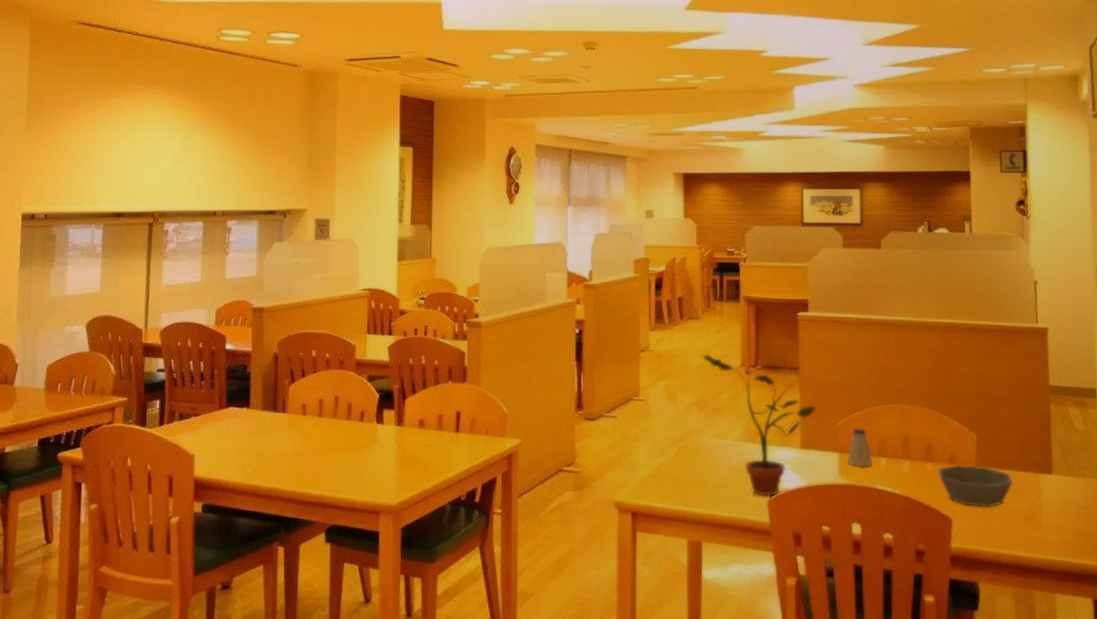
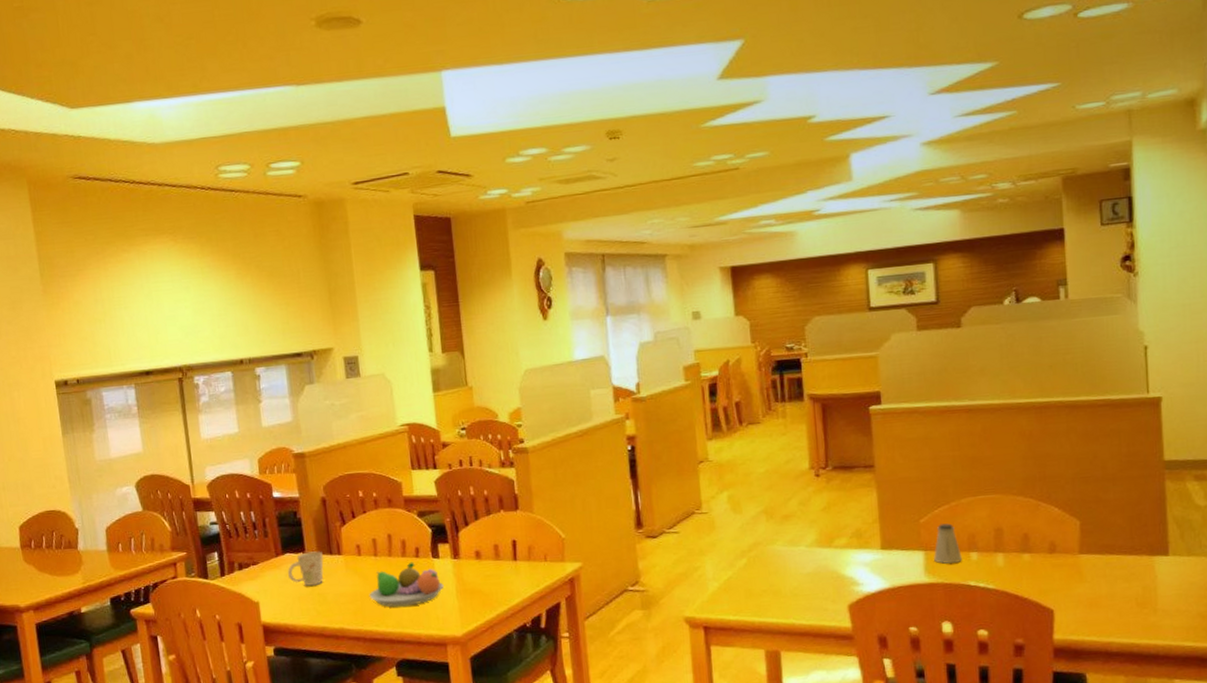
mug: none [229,407,268,442] -> present [288,551,324,586]
fruit bowl: none [308,425,384,470] -> present [369,562,444,607]
potted plant: present [702,355,816,496] -> none [766,460,896,602]
bowl: present [937,464,1013,508] -> none [1035,553,1124,597]

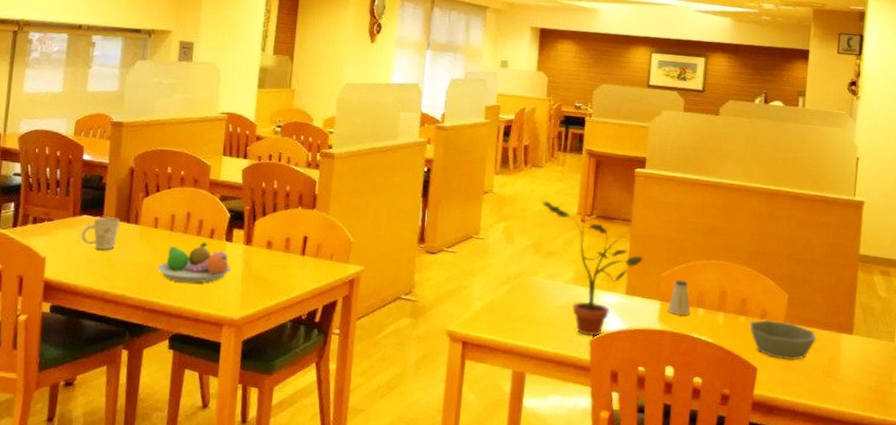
potted plant: none [766,460,896,602] -> present [542,201,644,336]
bowl: none [1035,553,1124,597] -> present [748,319,817,361]

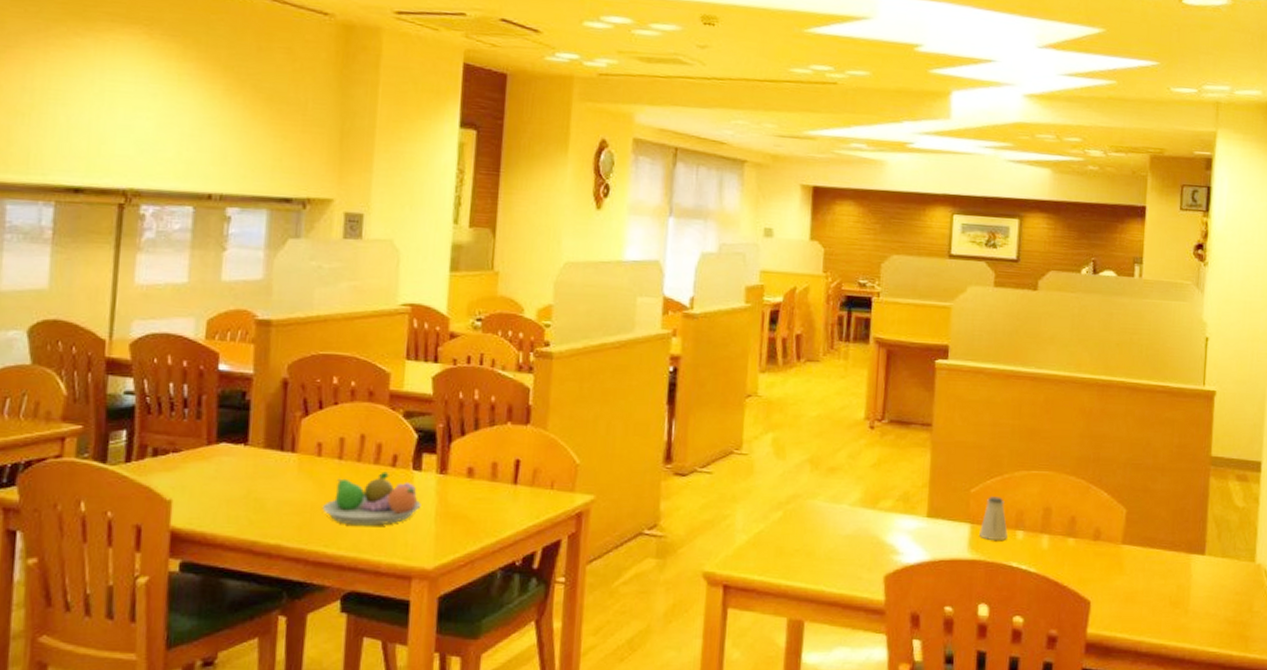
mug: present [81,217,121,250] -> none [219,444,272,487]
potted plant: present [542,201,644,336] -> none [820,404,949,571]
bowl: present [748,319,817,361] -> none [1079,540,1162,590]

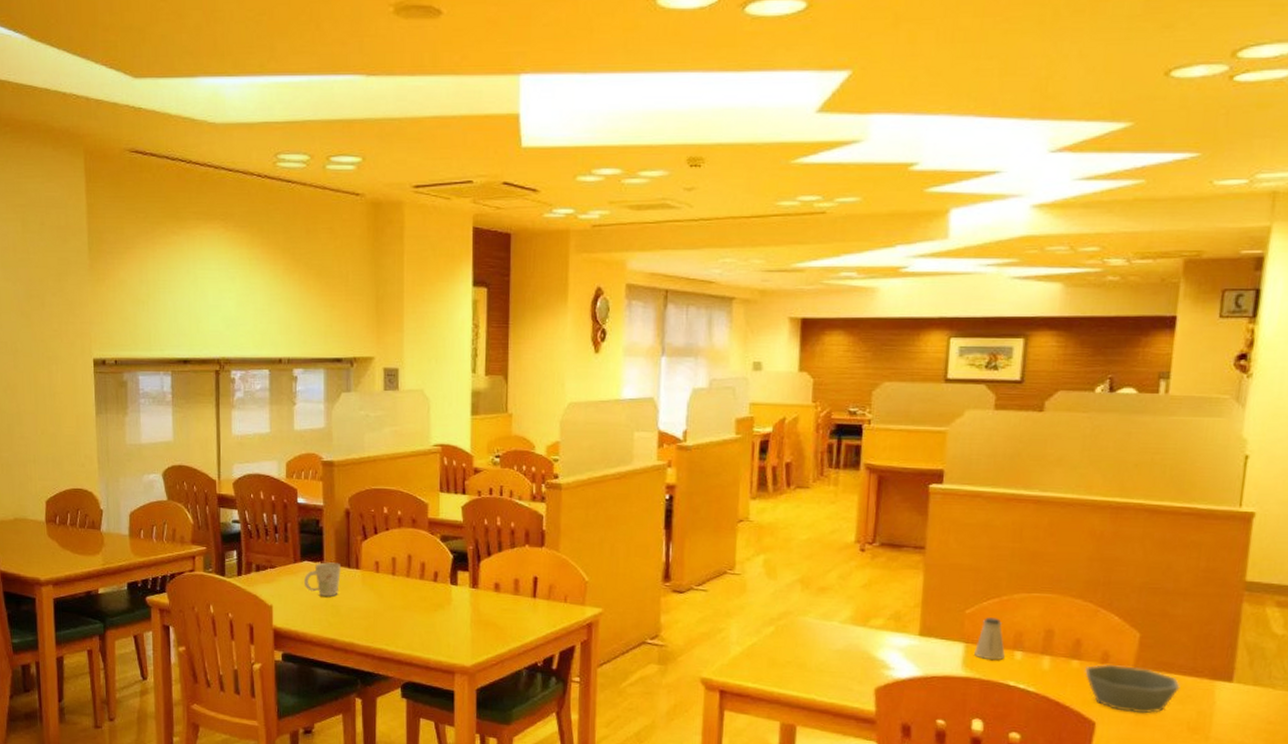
mug: none [219,444,272,487] -> present [304,562,342,597]
fruit bowl: present [322,471,421,526] -> none [382,585,459,630]
bowl: none [1079,540,1162,590] -> present [1083,663,1181,714]

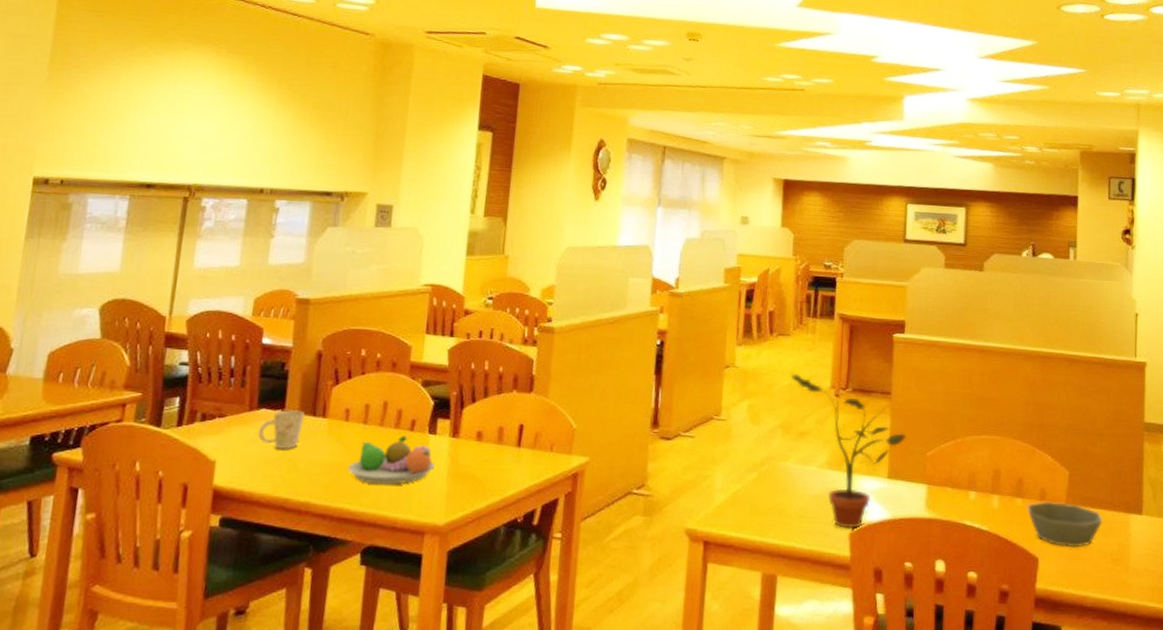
fruit bowl: none [382,585,459,630] -> present [347,435,435,485]
potted plant: none [810,528,942,684] -> present [790,374,907,529]
saltshaker: present [974,617,1005,660] -> none [935,459,961,500]

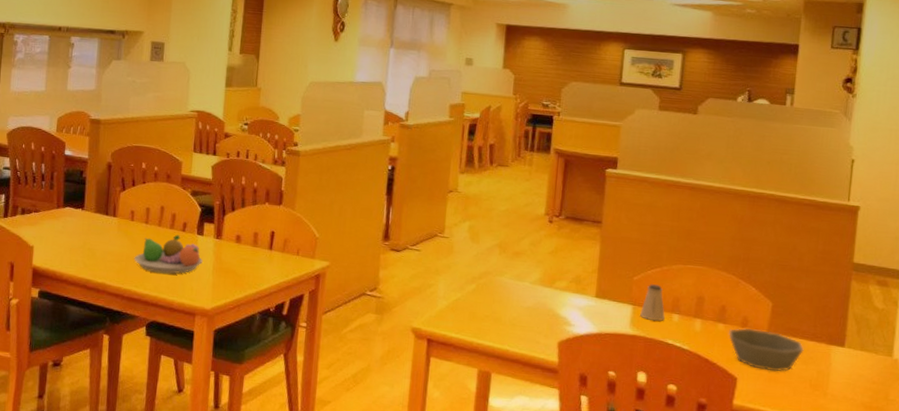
mug: present [258,410,306,449] -> none [65,209,100,241]
potted plant: present [790,374,907,529] -> none [508,201,615,339]
saltshaker: none [935,459,961,500] -> present [640,284,665,321]

